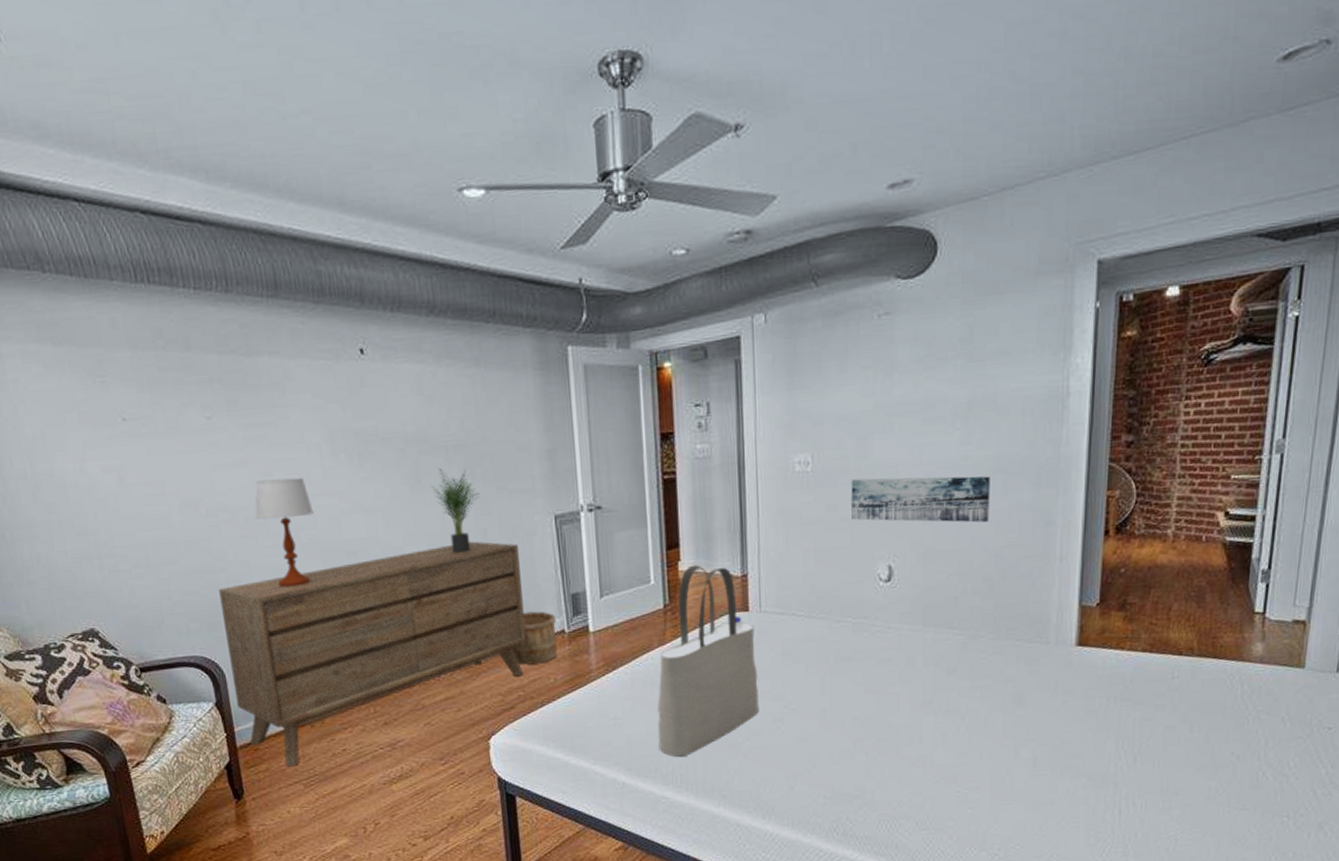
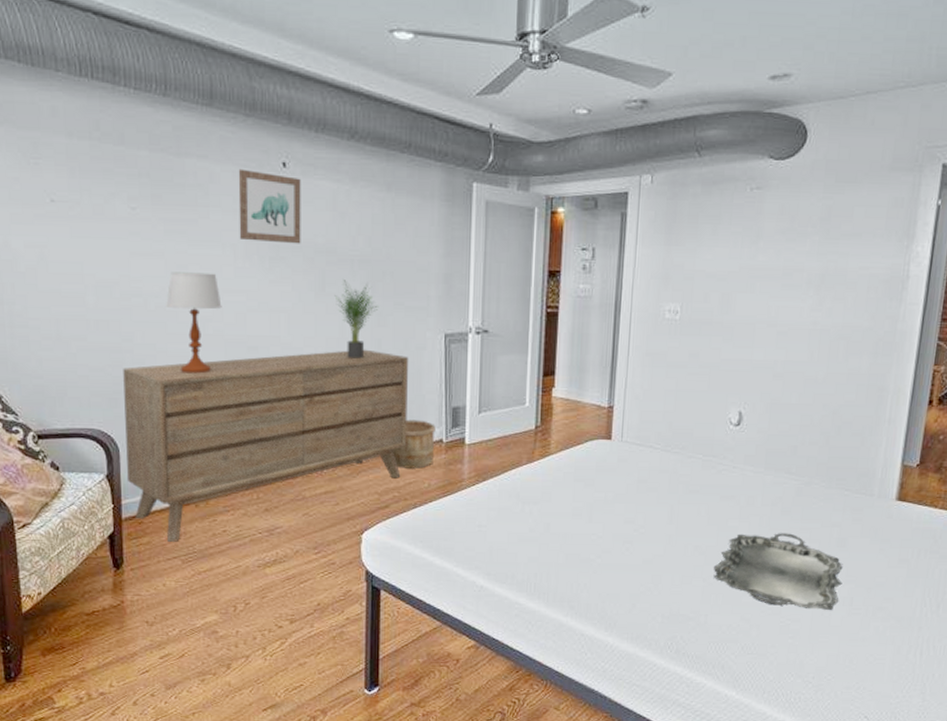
wall art: none [313,361,390,439] -> present [238,168,301,244]
tote bag: present [657,564,759,758] -> none [517,392,615,568]
wall art: present [851,476,990,523] -> none [711,331,835,382]
serving tray: none [875,694,1023,775] -> present [713,533,843,610]

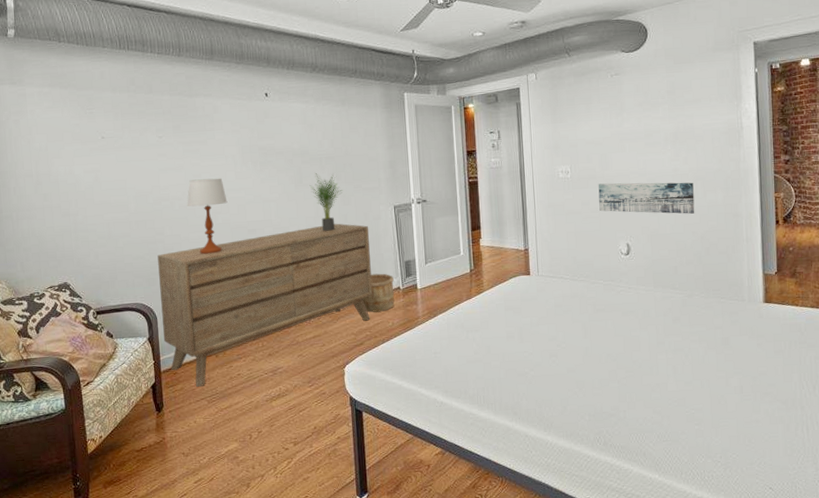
wall art: present [238,168,301,244] -> none [234,101,282,152]
wall art: none [711,331,835,382] -> present [598,182,695,214]
serving tray: present [713,533,843,610] -> none [624,337,732,399]

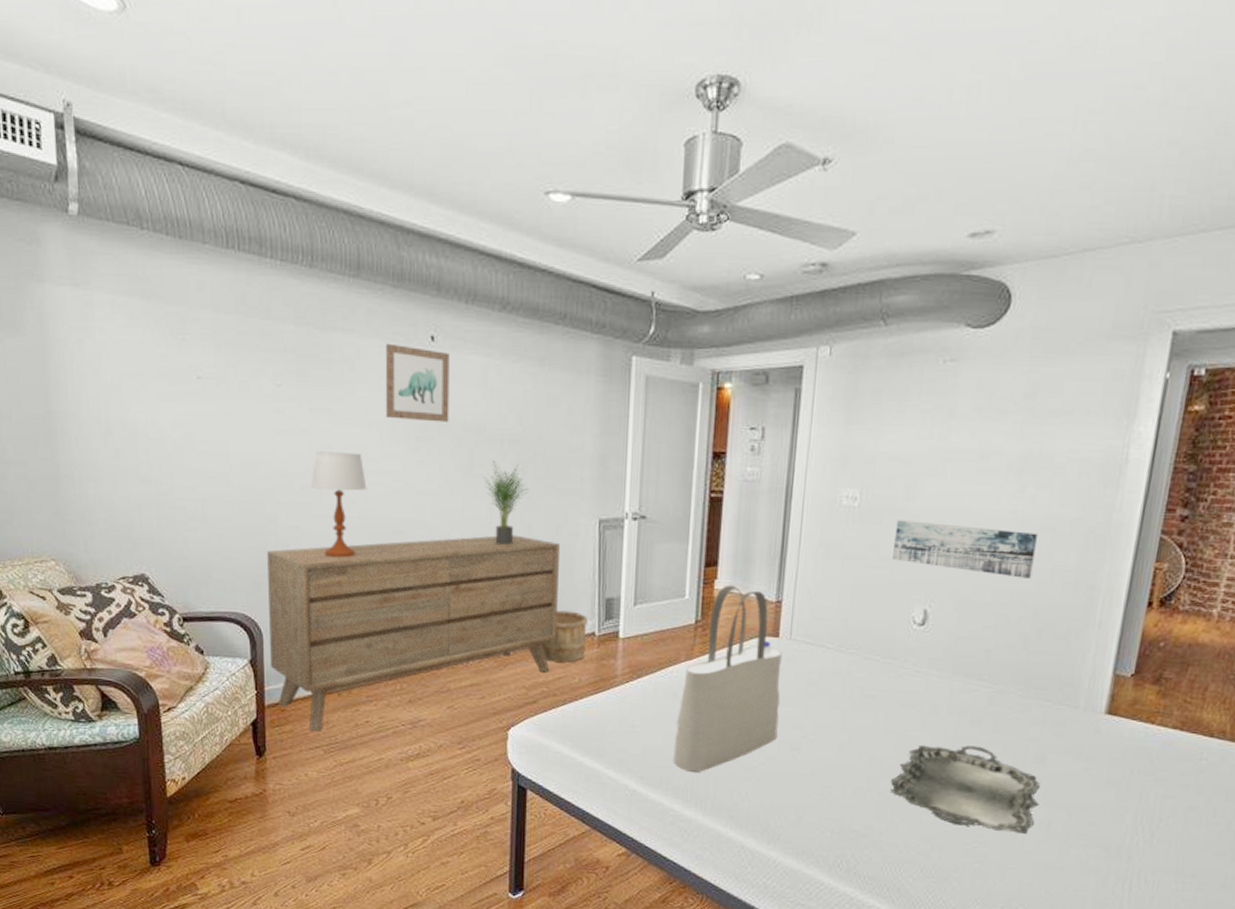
wall art: none [234,101,282,152] -> present [385,343,450,423]
tote bag: none [466,241,539,383] -> present [673,585,783,773]
serving tray: none [624,337,732,399] -> present [890,744,1040,833]

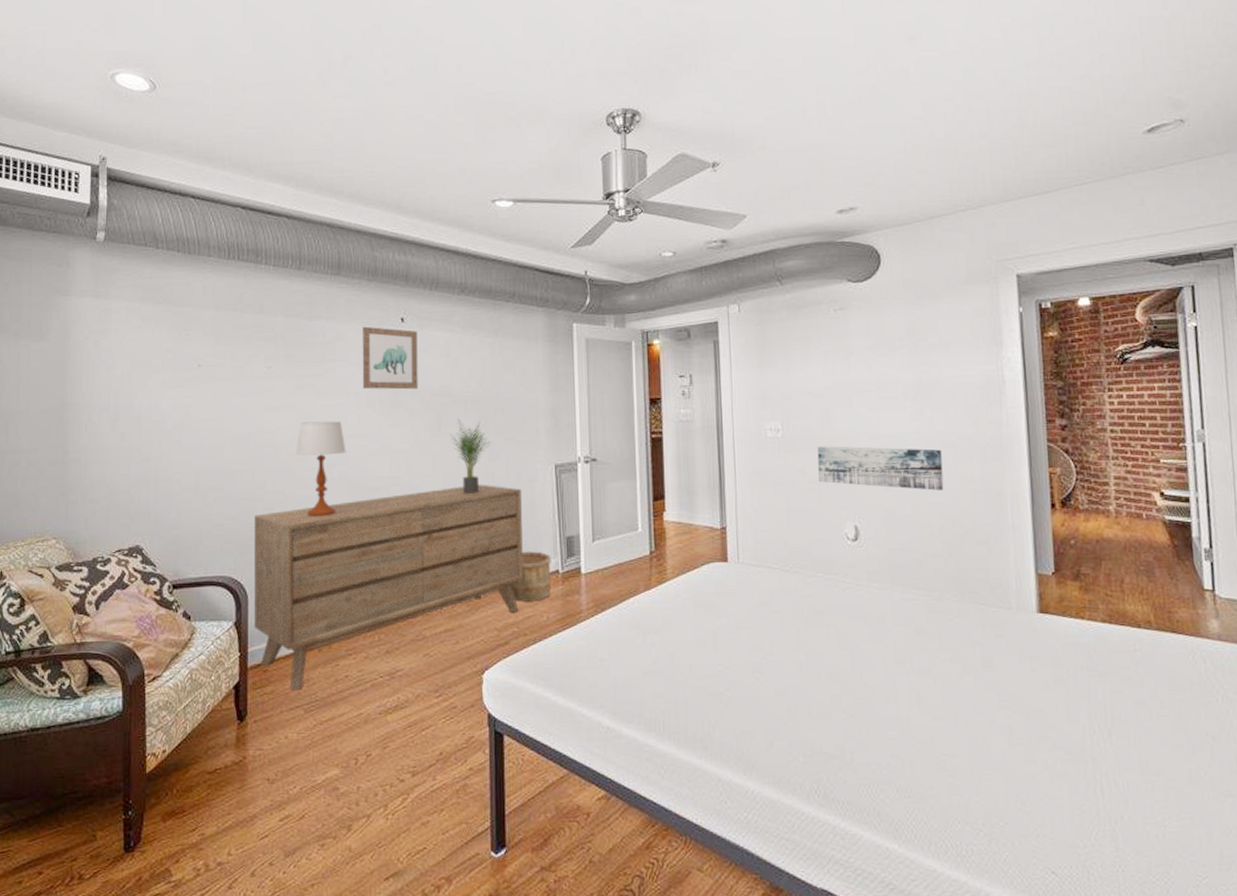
tote bag: present [673,585,783,773] -> none [642,516,739,704]
serving tray: present [890,744,1040,833] -> none [851,654,996,741]

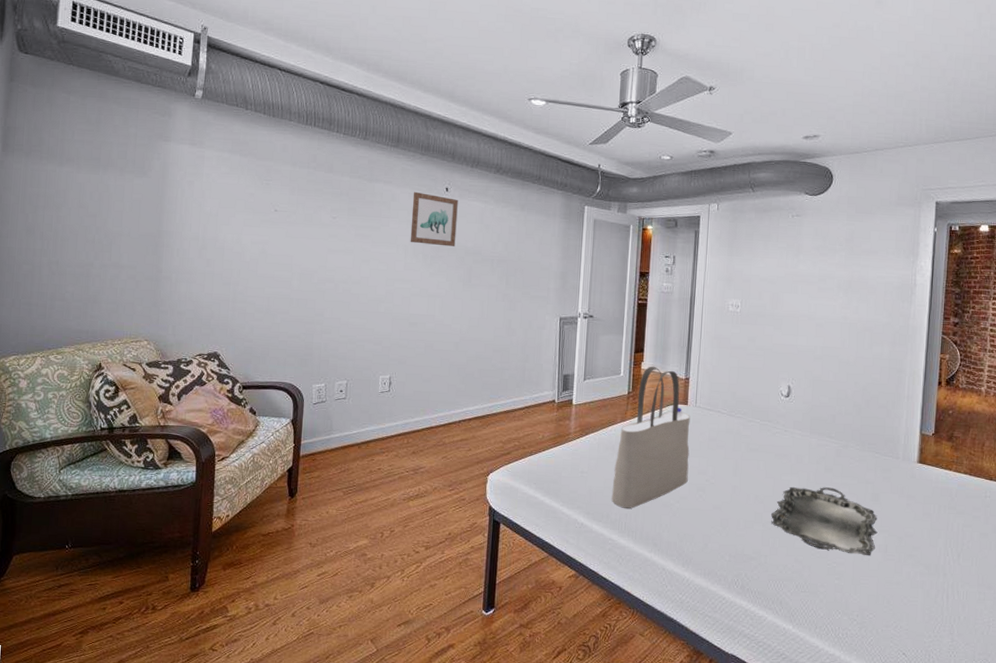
dresser: present [254,484,524,690] -> none [308,327,532,477]
table lamp: present [296,421,346,517] -> none [351,264,393,342]
potted plant: present [449,419,492,494] -> none [477,274,511,335]
wooden bucket: present [509,551,551,602] -> none [515,383,550,423]
tote bag: none [642,516,739,704] -> present [611,366,690,509]
wall art: present [817,446,944,491] -> none [765,322,861,364]
serving tray: none [851,654,996,741] -> present [770,486,878,555]

